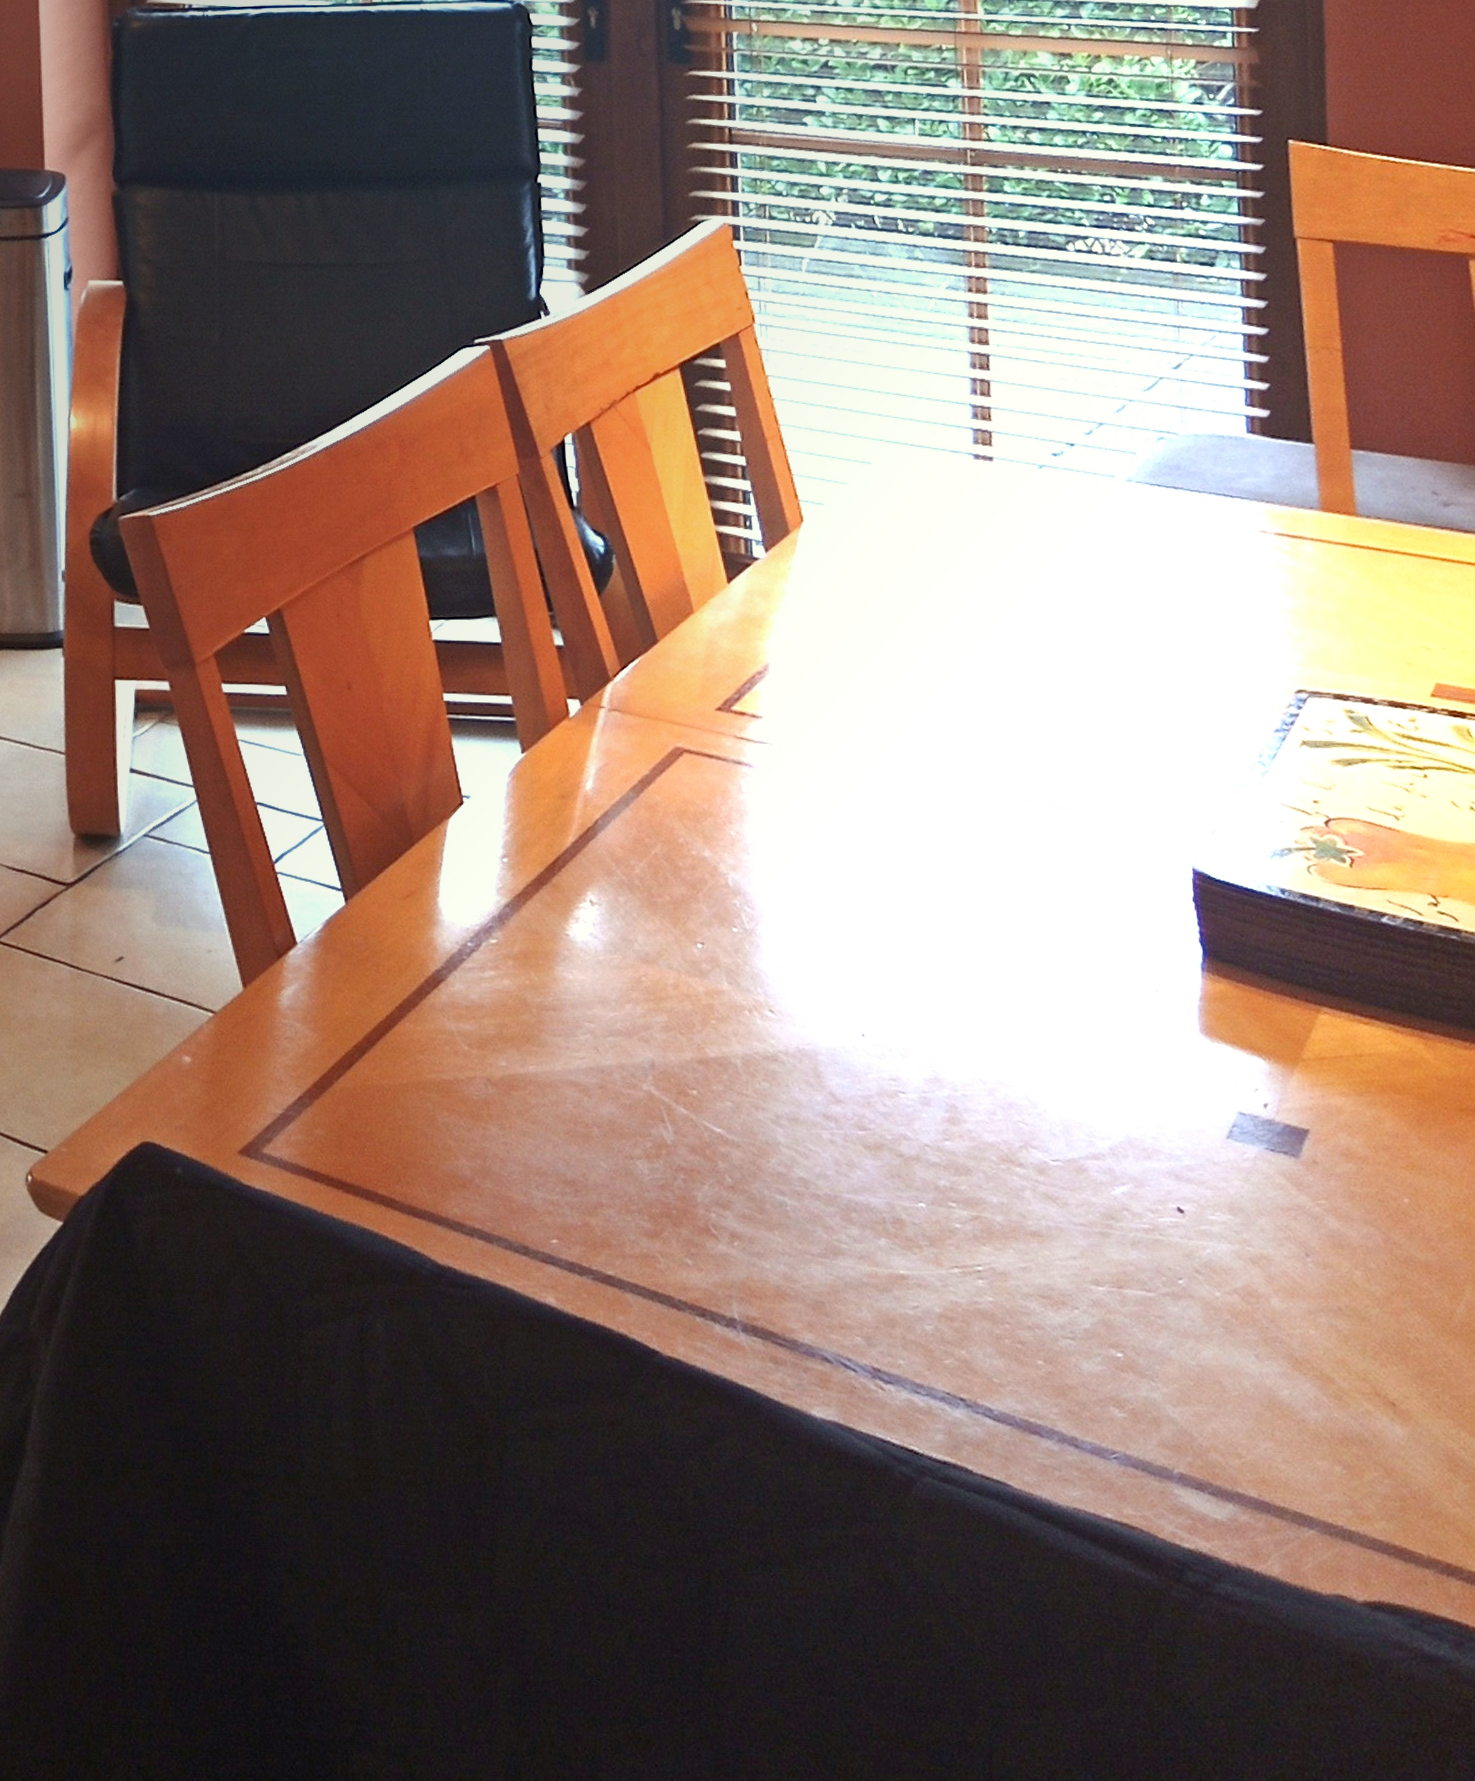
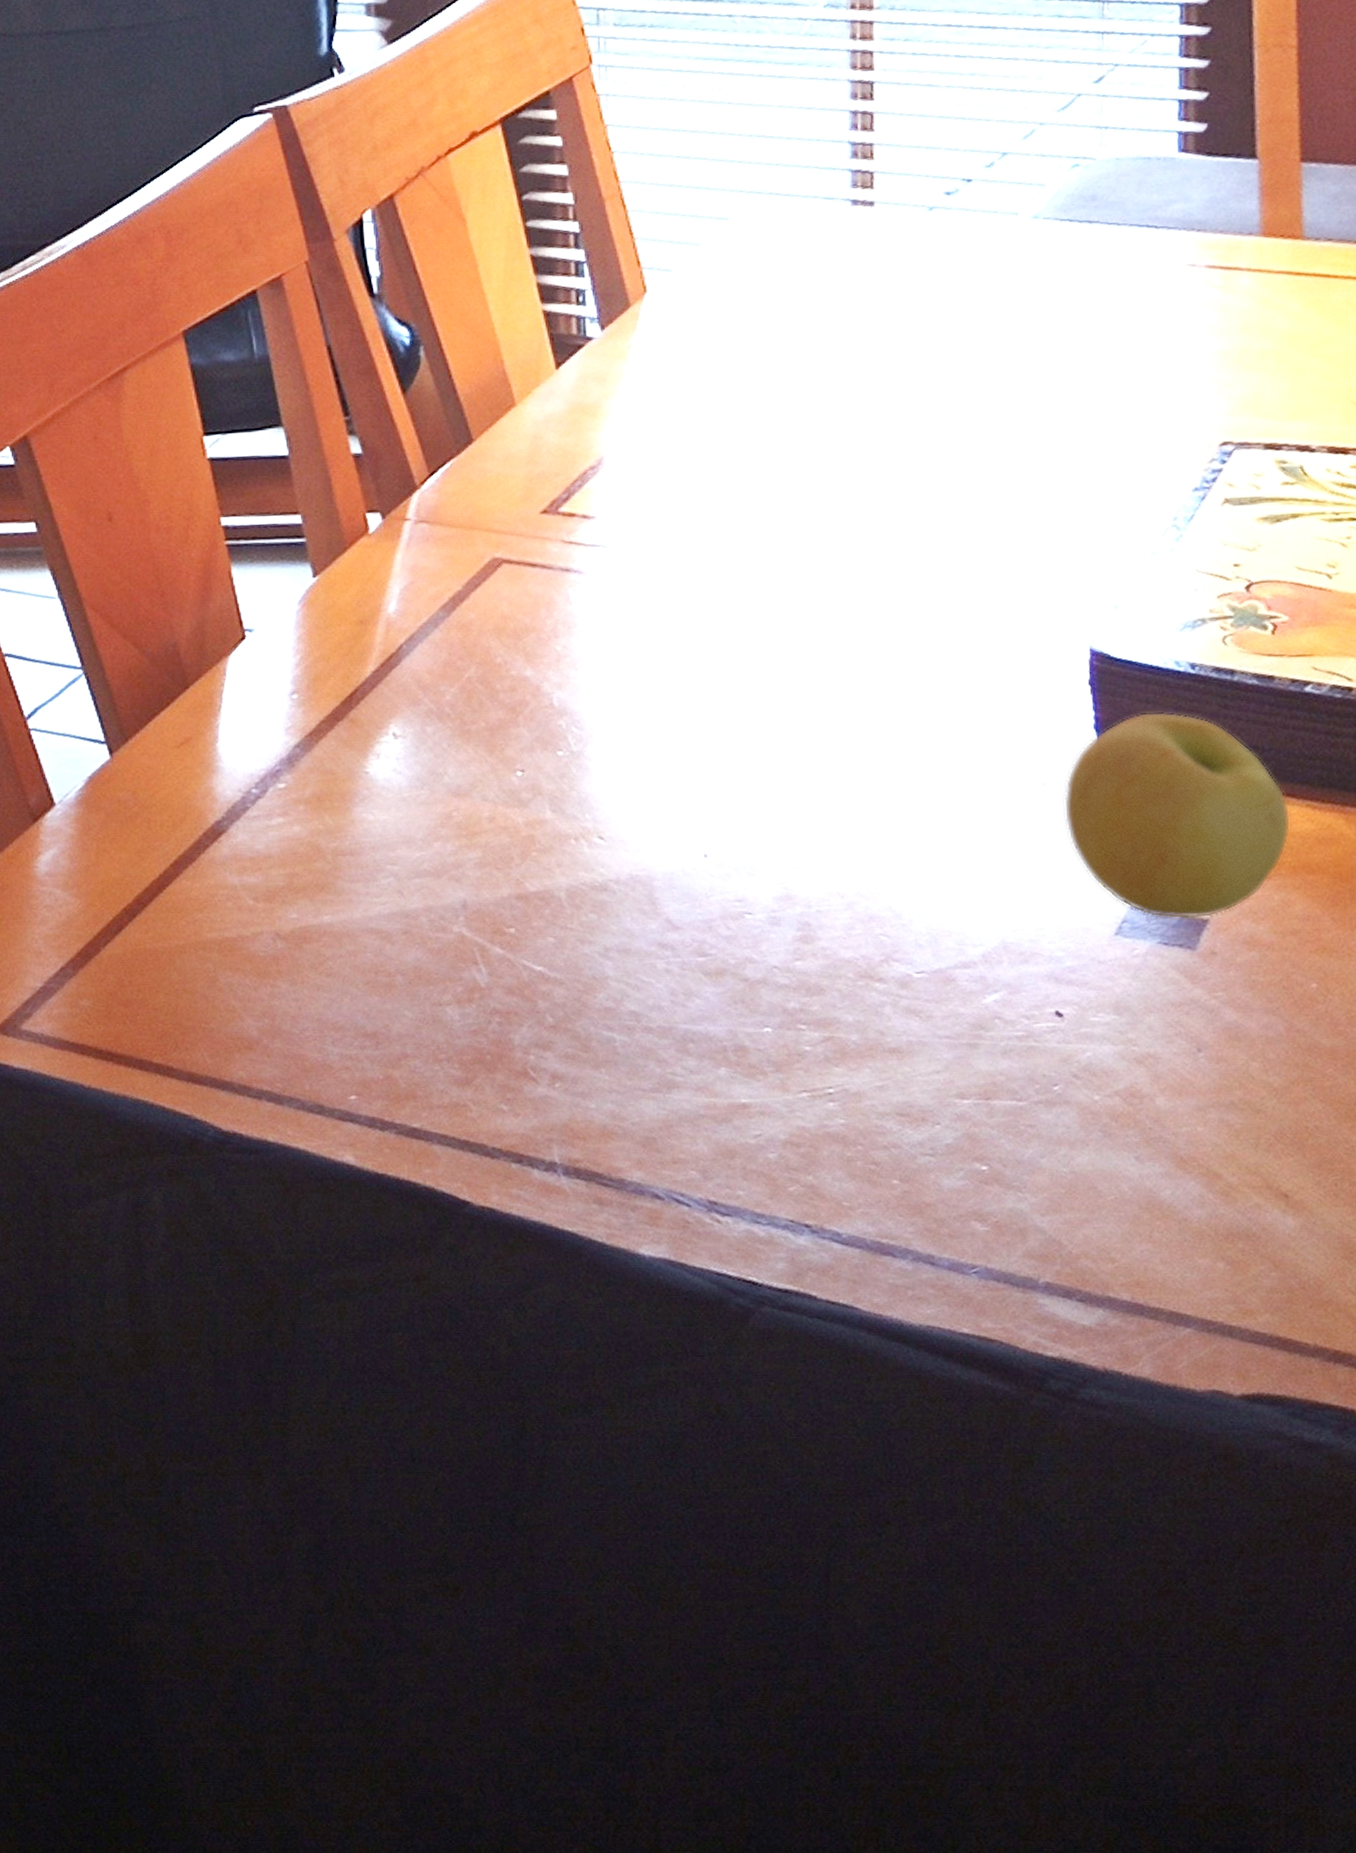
apple: none [1175,930,1377,1129] -> present [1063,711,1291,919]

